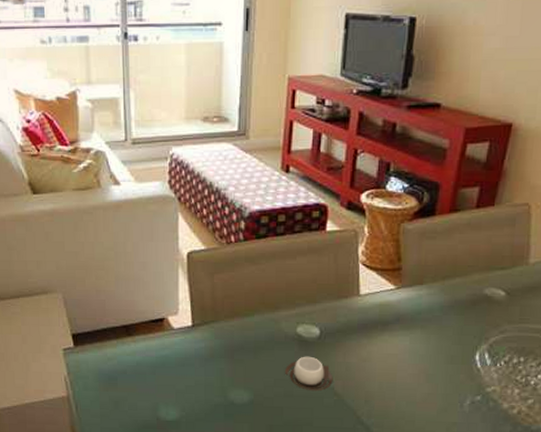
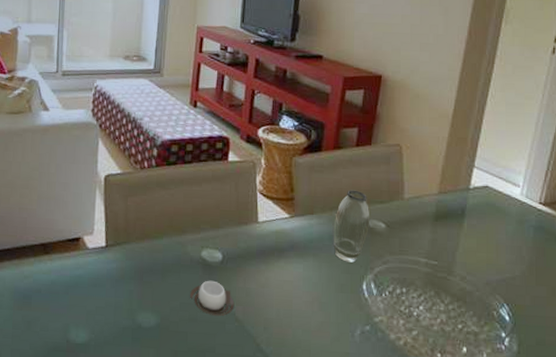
vase: none [444,256,488,333] -> present [333,190,369,263]

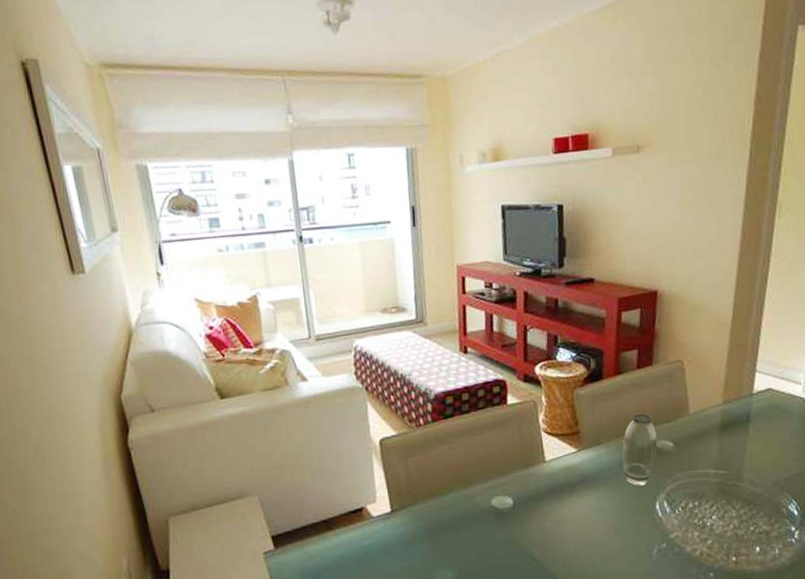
cup: present [189,280,235,317] -> none [484,526,531,561]

